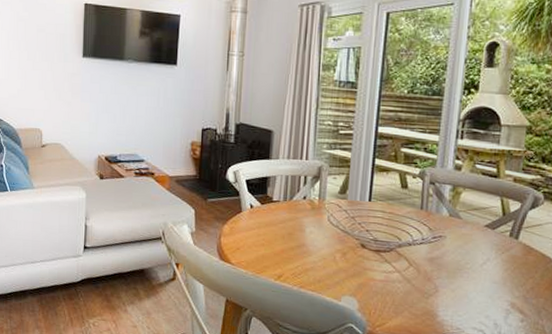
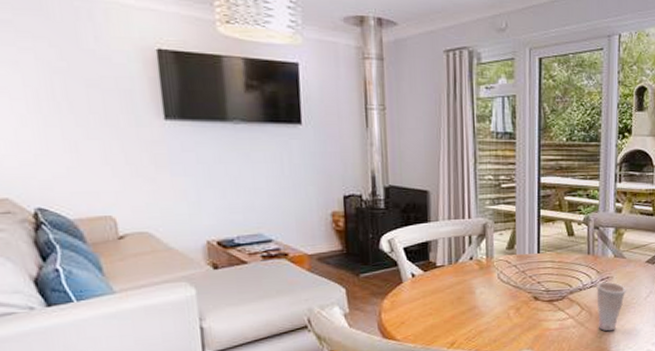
cup: none [425,240,460,294] -> present [596,281,626,332]

